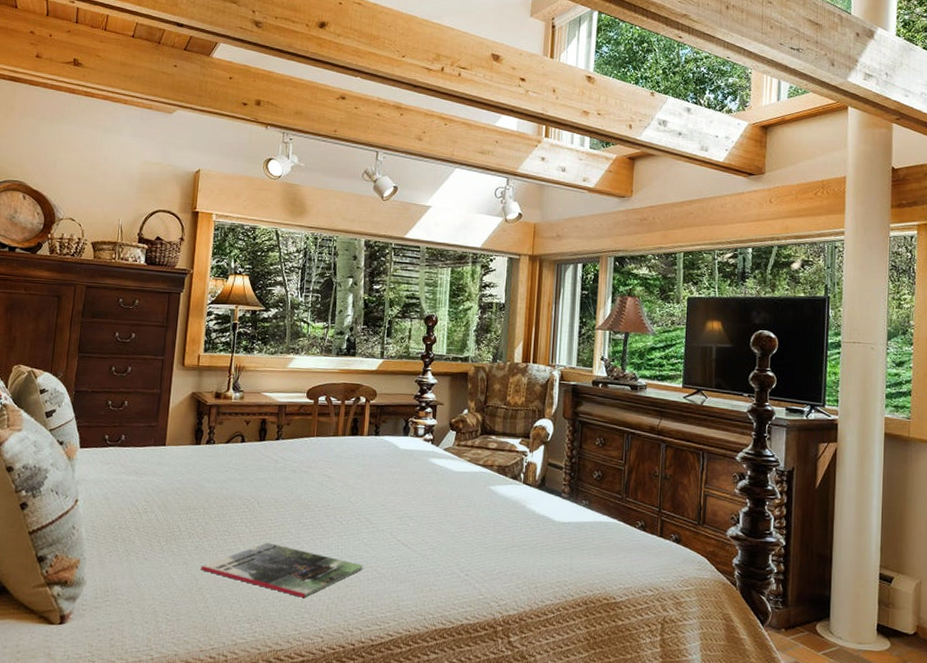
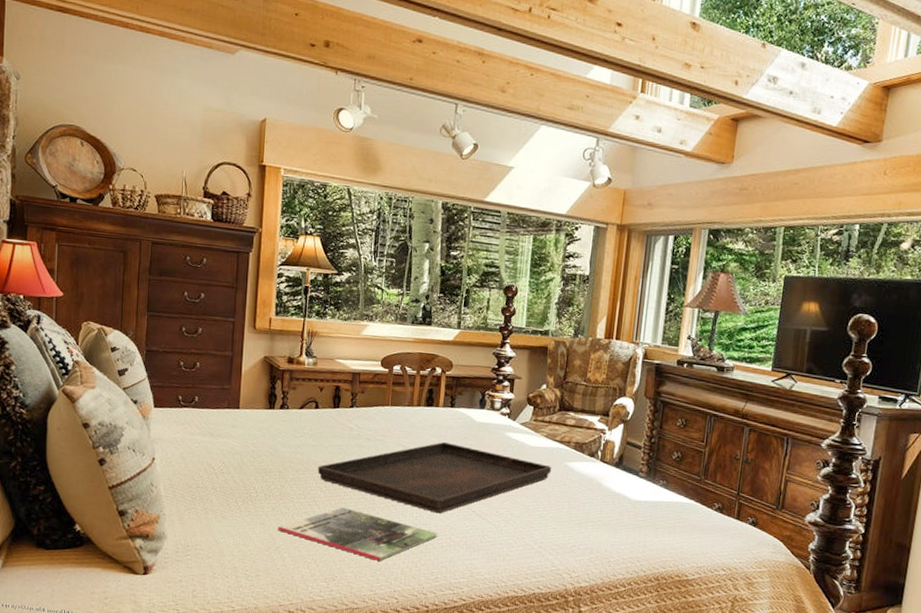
serving tray: none [242,470,476,545] -> present [317,441,552,514]

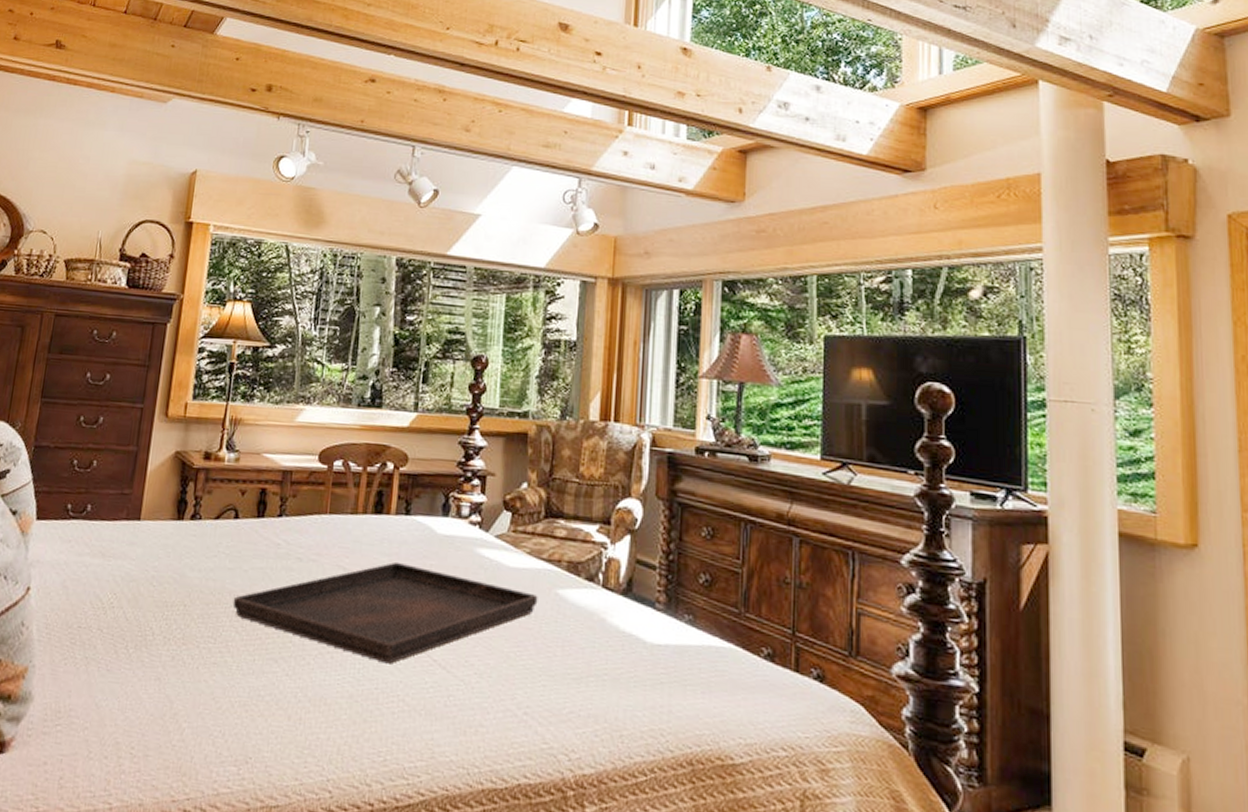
magazine: present [278,507,438,561] -> none [177,655,388,734]

